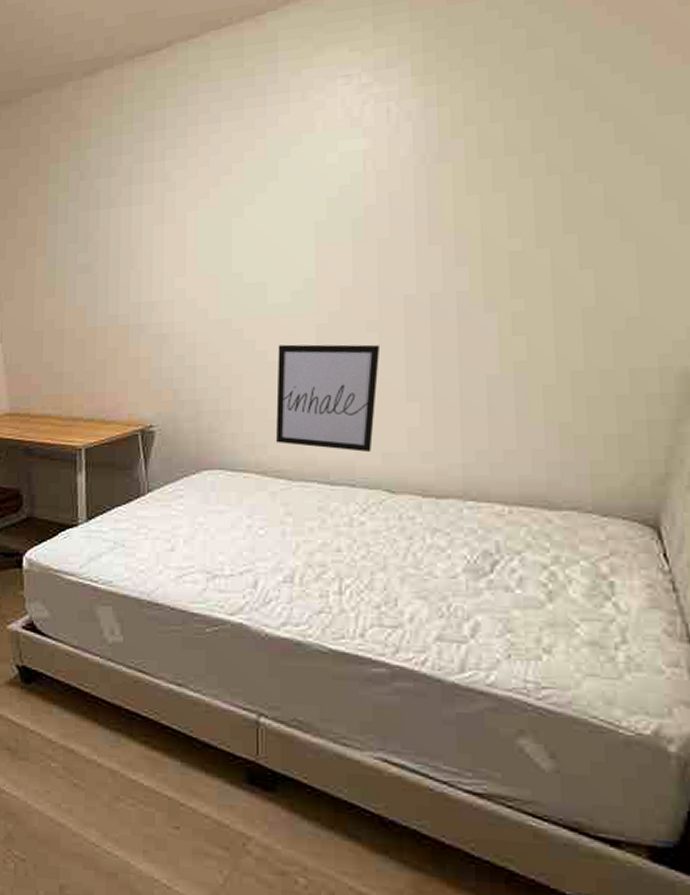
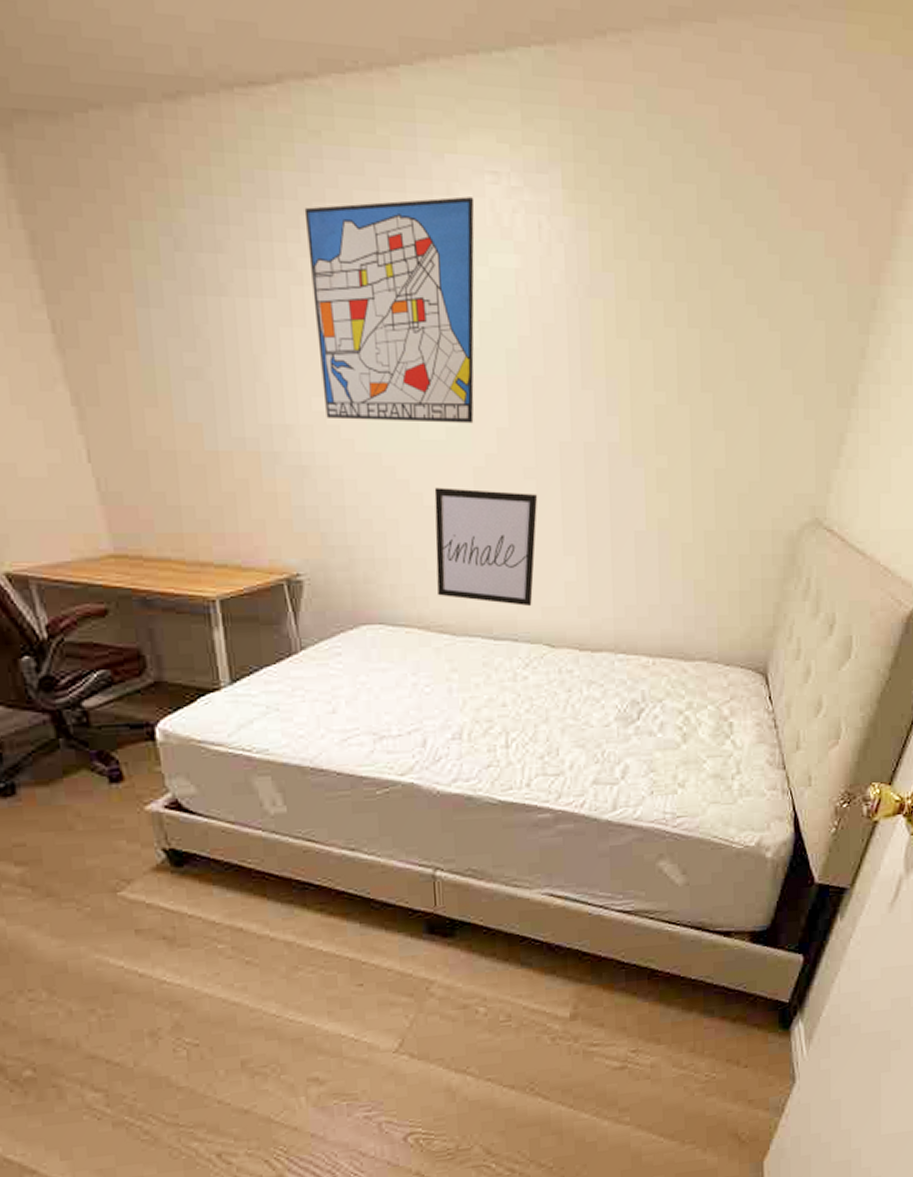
wall art: none [181,99,327,294] -> present [304,196,475,424]

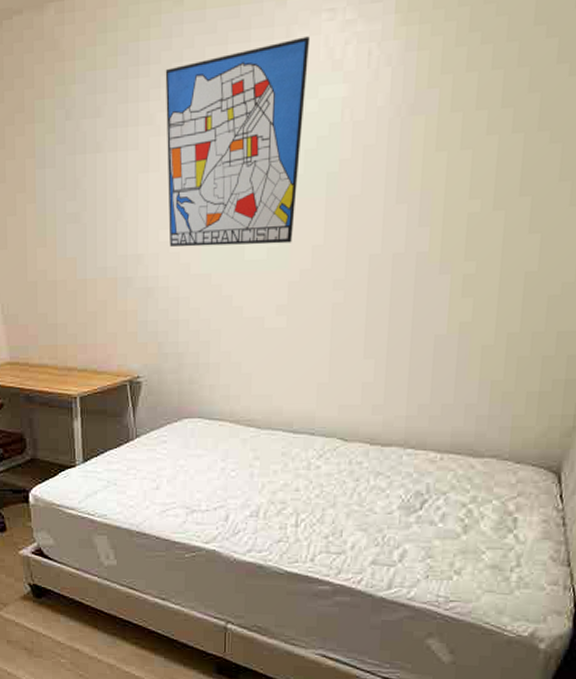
wall art: present [434,487,538,607] -> none [249,301,345,405]

